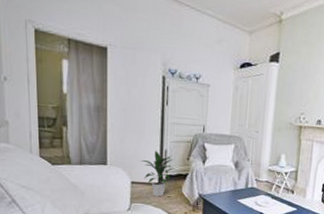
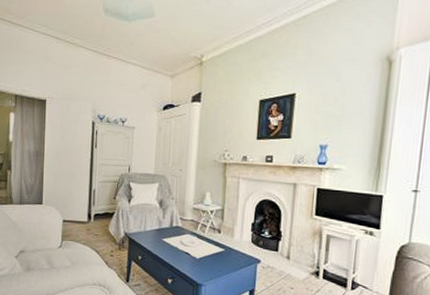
indoor plant: present [141,150,177,197] -> none [72,190,104,235]

